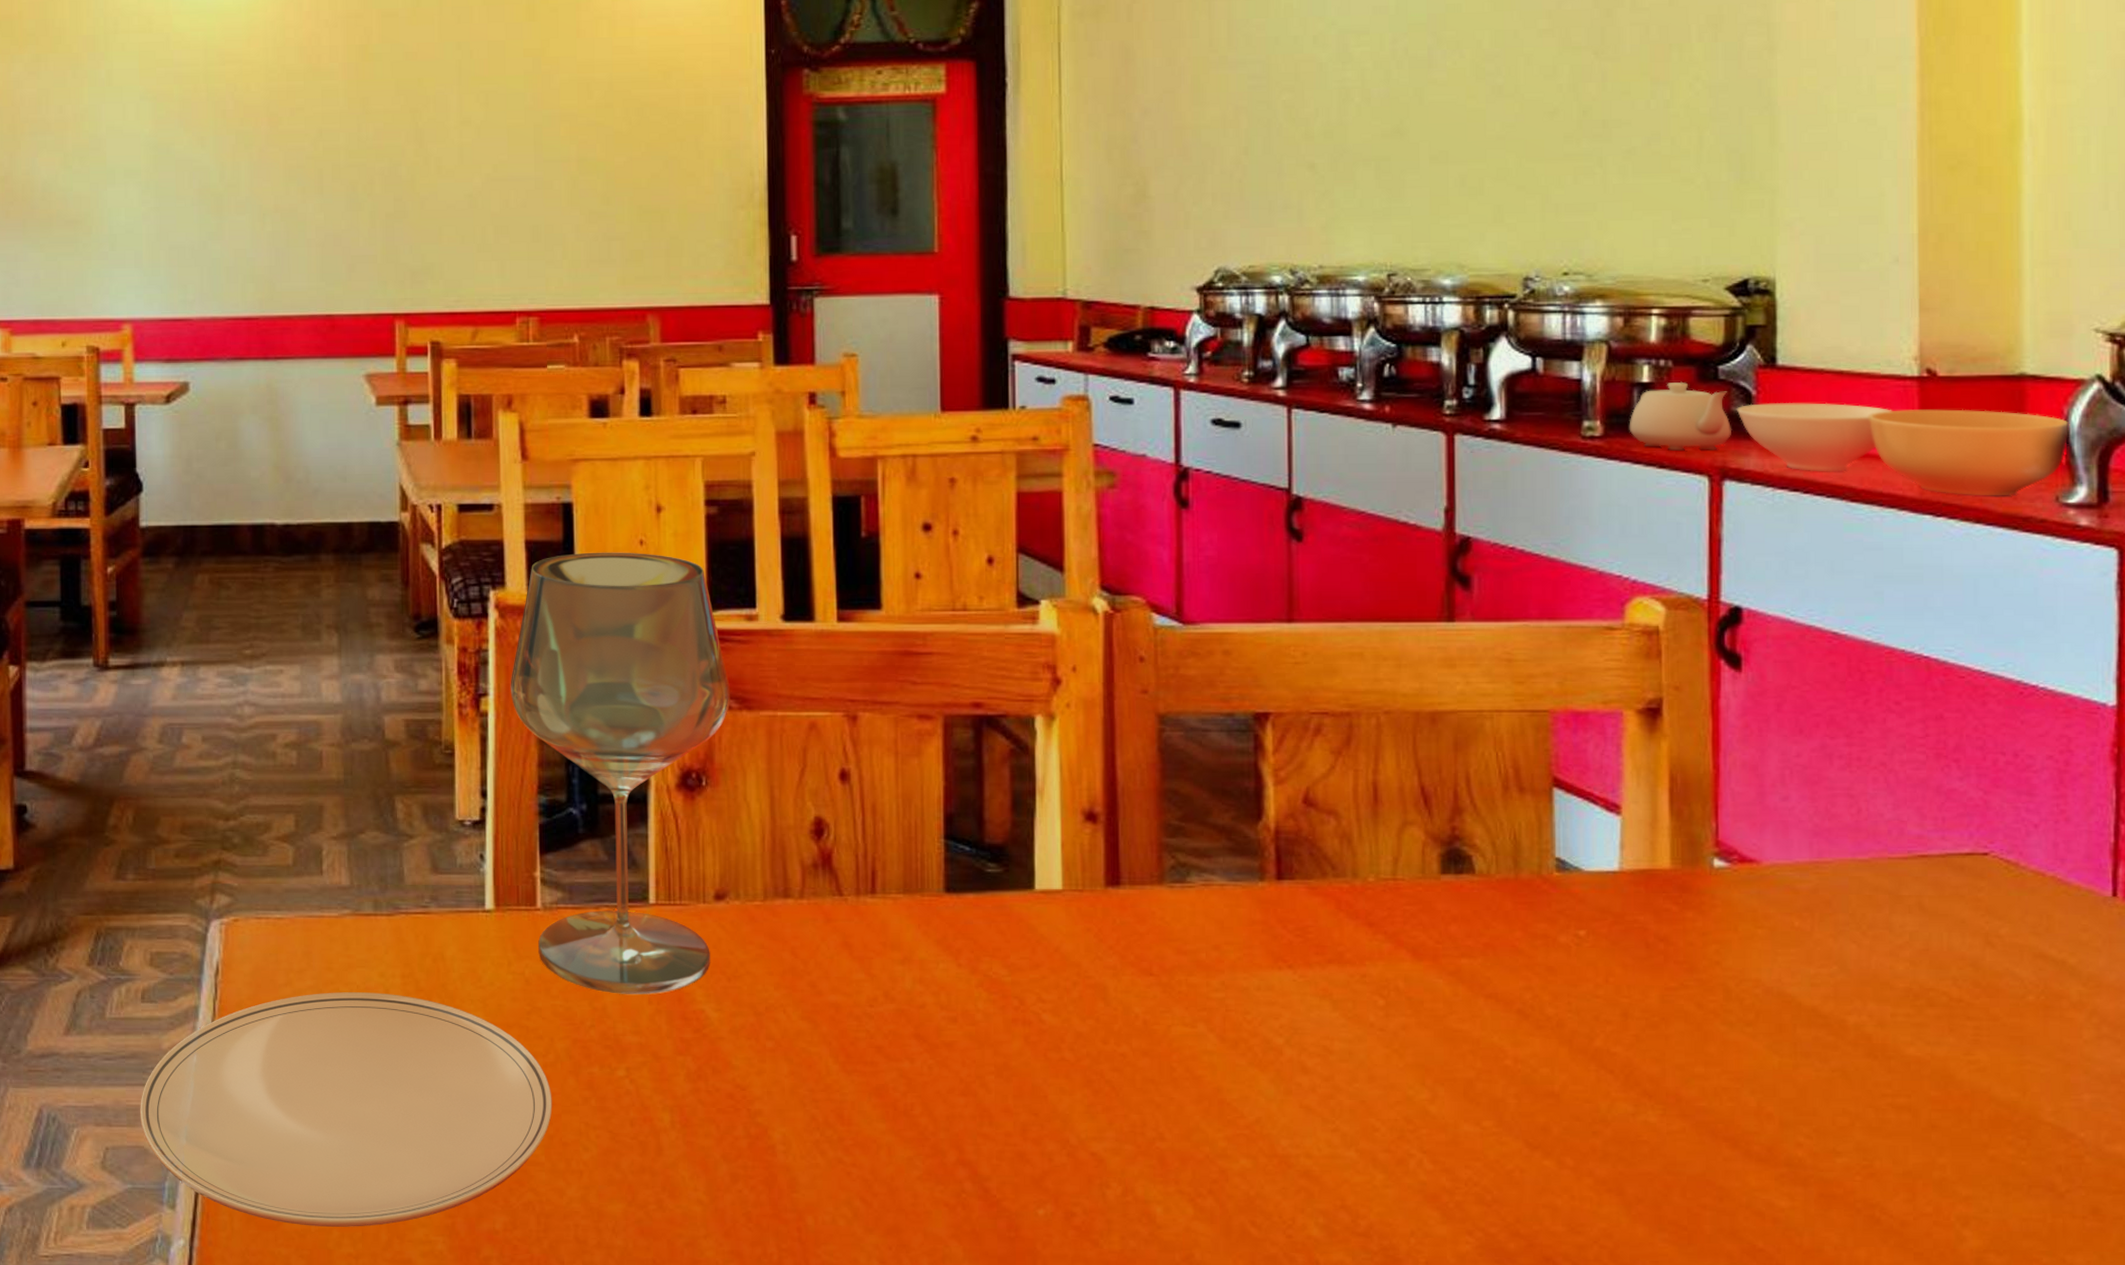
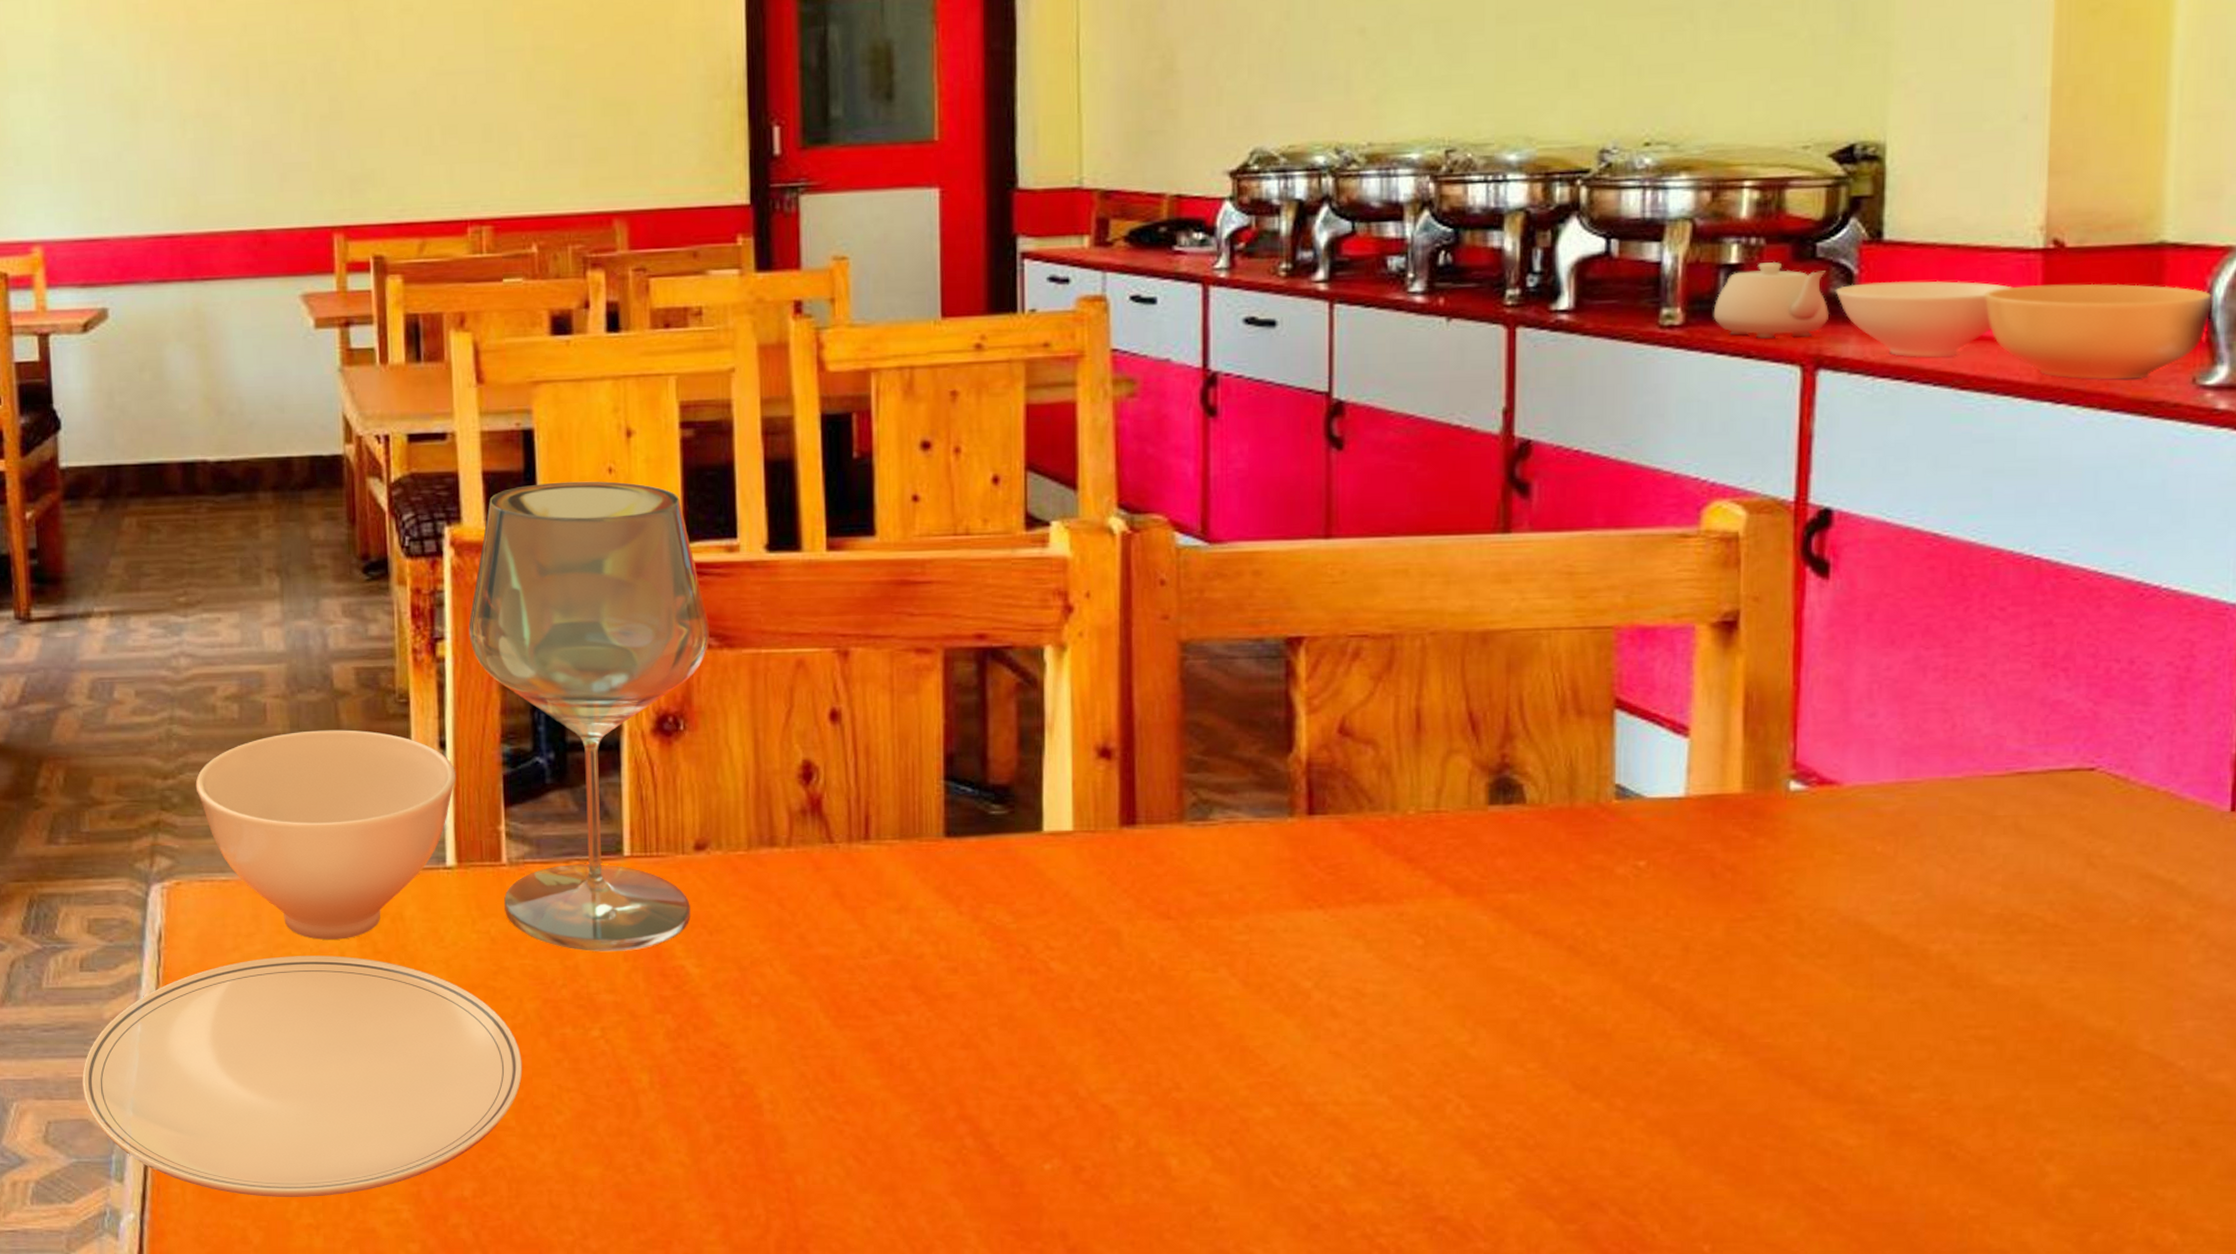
bowl: none [255,778,496,977] -> present [195,730,456,940]

